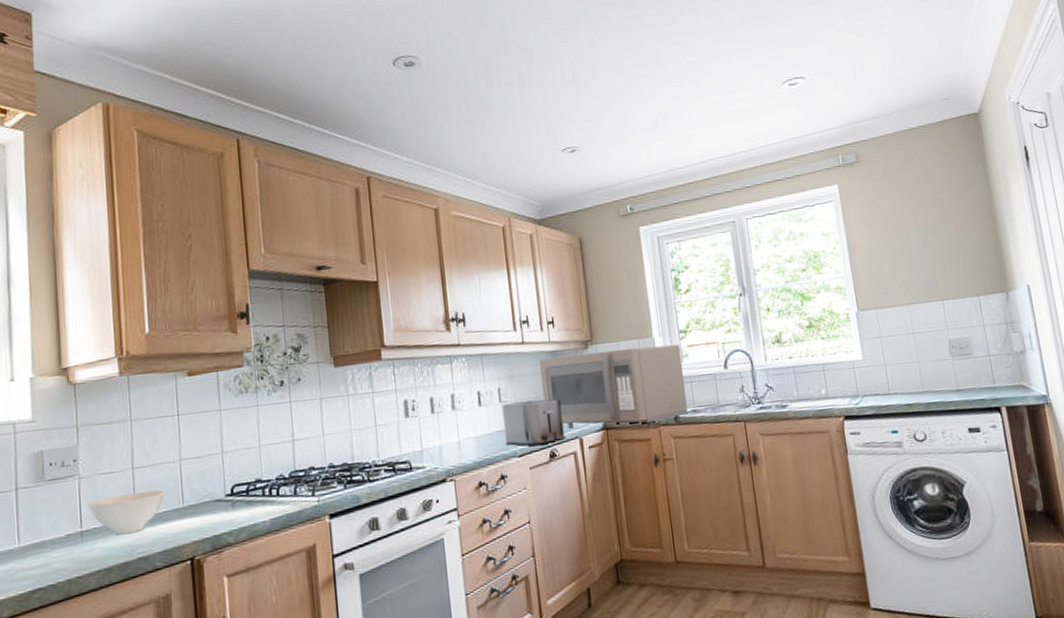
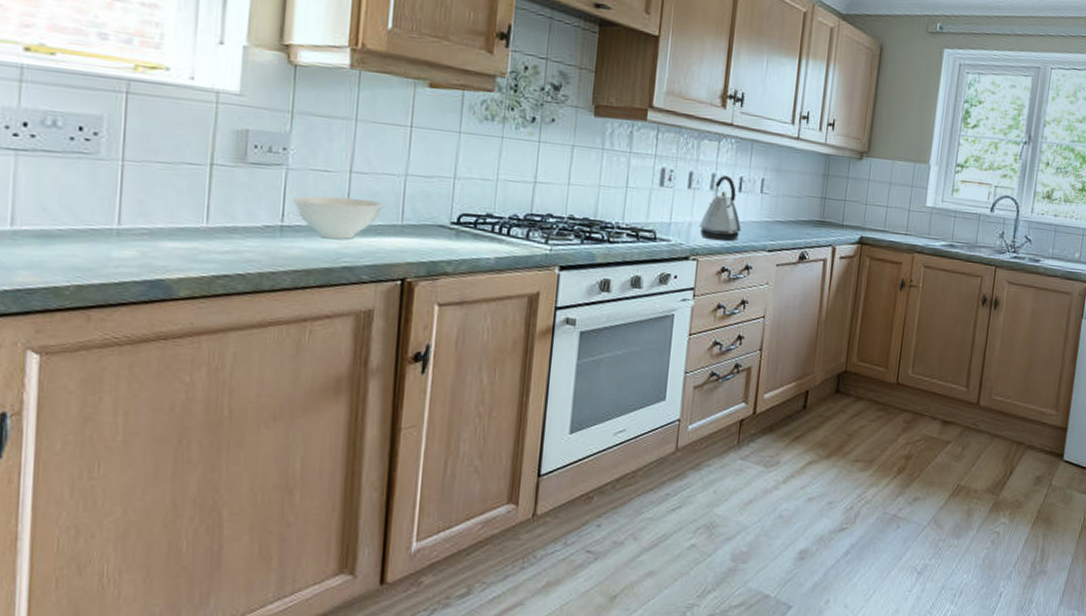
kettle: none [449,393,489,459] -> present [699,175,741,242]
toaster: present [501,398,565,447] -> none [757,195,823,246]
microwave: present [539,344,689,429] -> none [805,159,954,254]

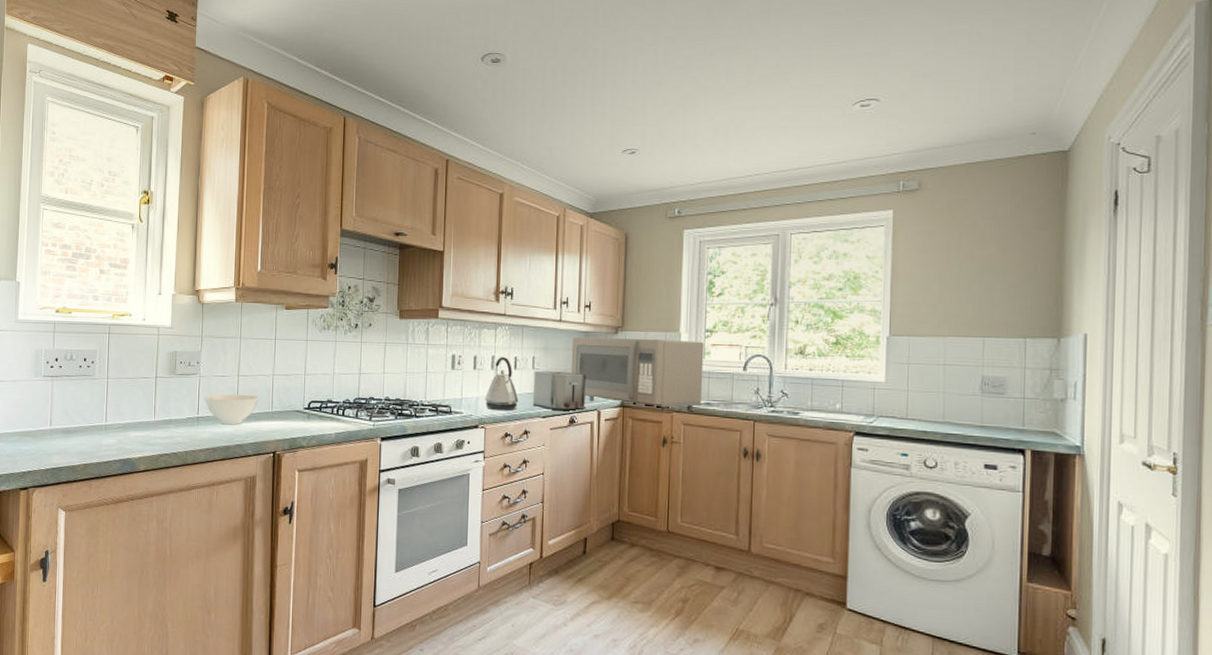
toaster: none [757,195,823,246] -> present [532,371,586,411]
microwave: none [805,159,954,254] -> present [571,337,704,413]

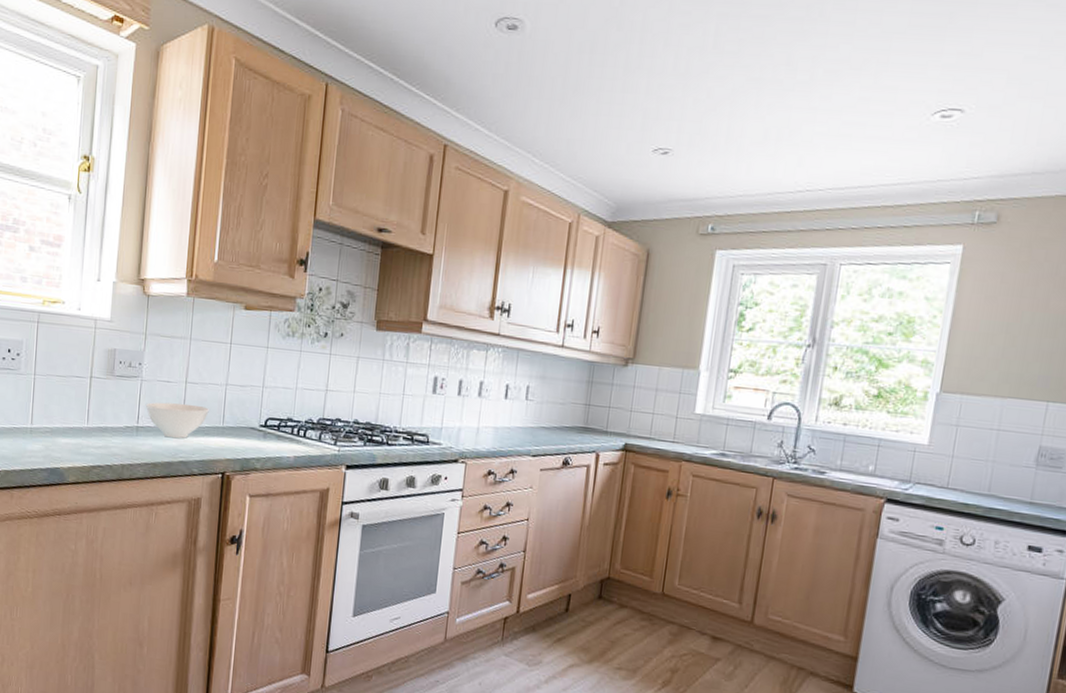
kettle: present [484,356,519,412] -> none [467,382,507,447]
toaster: present [532,371,586,411] -> none [522,402,586,452]
microwave: present [571,337,704,413] -> none [569,367,726,462]

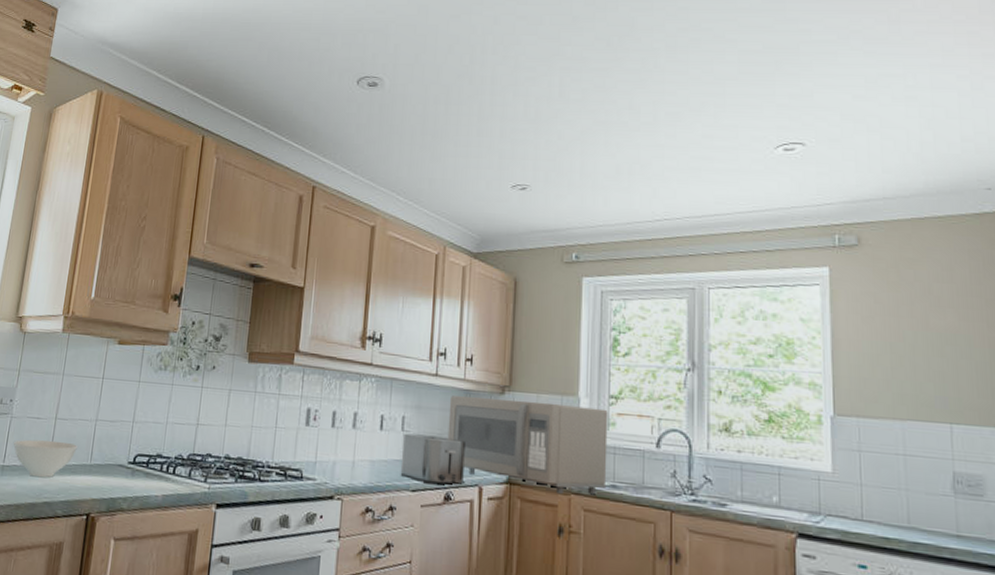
toaster: none [522,402,586,452] -> present [400,433,465,486]
microwave: none [569,367,726,462] -> present [447,396,608,495]

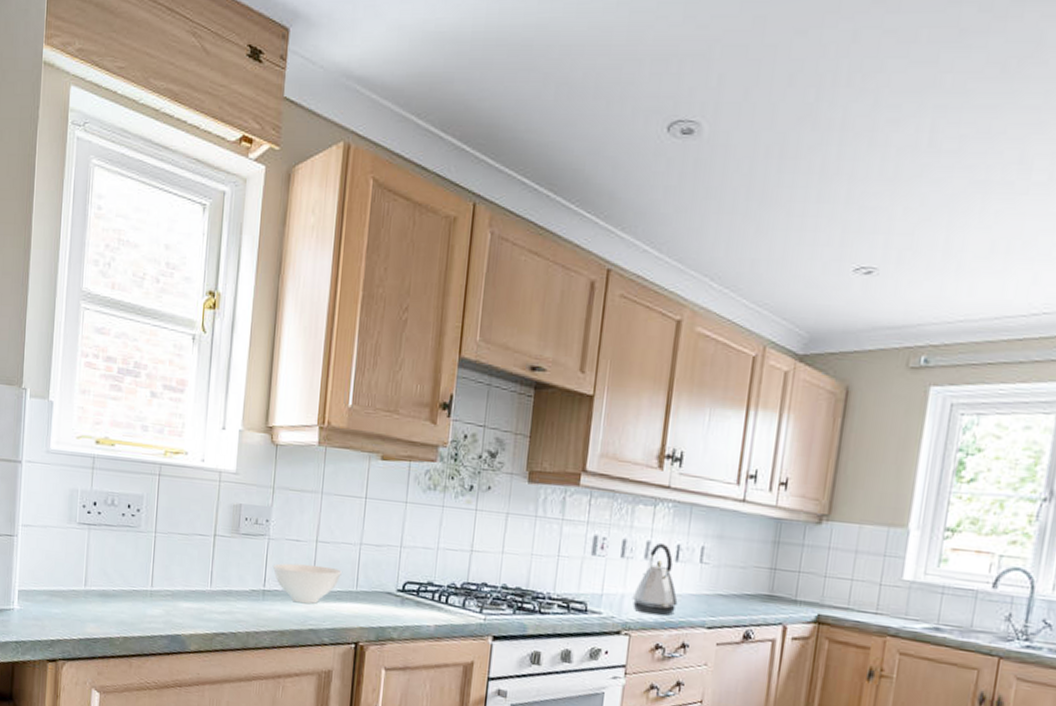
kettle: none [343,413,384,481] -> present [632,542,678,617]
toaster: present [400,433,465,486] -> none [695,565,772,624]
microwave: present [447,396,608,495] -> none [751,524,941,638]

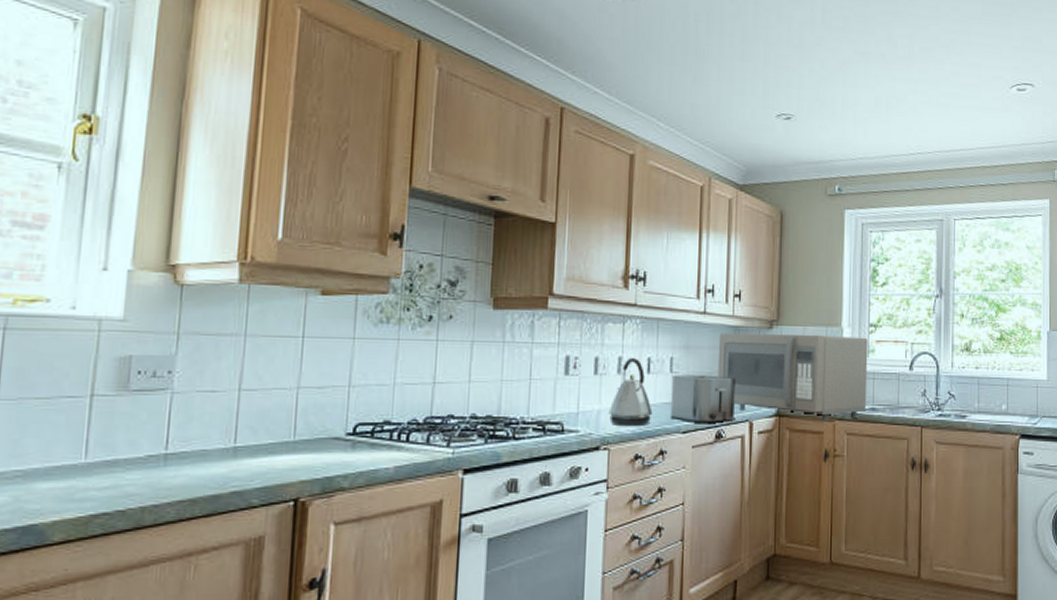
bowl: present [273,563,342,604] -> none [179,417,274,463]
toaster: none [695,565,772,624] -> present [670,375,735,424]
microwave: none [751,524,941,638] -> present [717,333,868,422]

